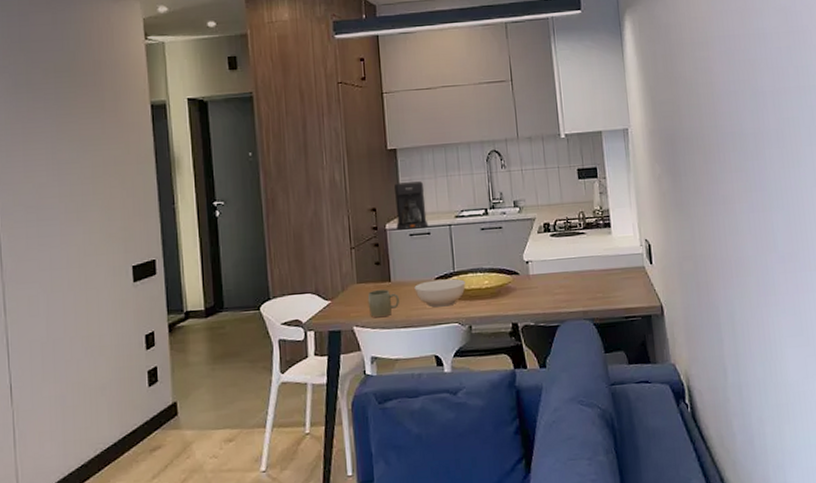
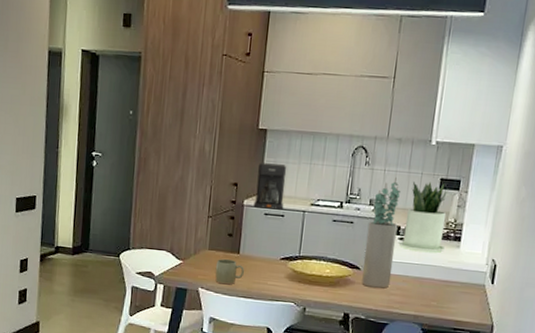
bowl: present [414,278,466,308] -> none [259,259,308,286]
vase: none [517,175,552,292] -> present [362,177,400,289]
planter: none [551,173,597,246] -> present [398,182,449,253]

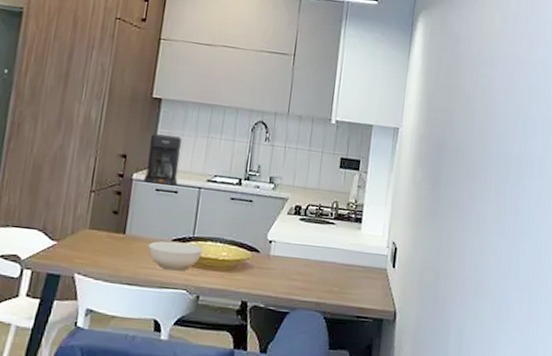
mug: present [215,258,245,285] -> none [95,239,131,270]
bowl: none [259,259,308,286] -> present [148,241,203,271]
vase: present [362,177,400,289] -> none [261,155,301,274]
planter: present [398,182,449,253] -> none [299,160,349,235]

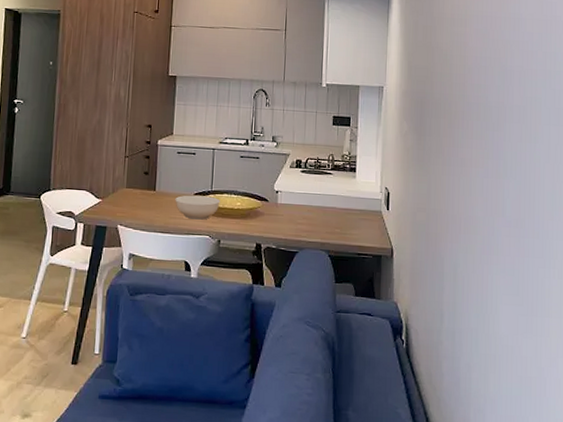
coffee maker: present [143,133,182,186] -> none [167,106,196,149]

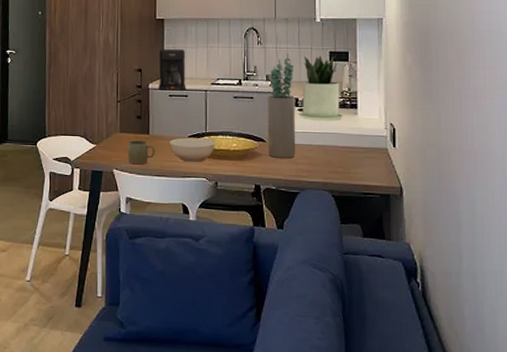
mug: none [133,195,162,221] -> present [127,139,156,165]
coffee maker: none [167,106,196,149] -> present [158,49,187,91]
vase: none [271,116,299,219] -> present [267,54,296,159]
planter: none [301,119,342,184] -> present [298,55,343,122]

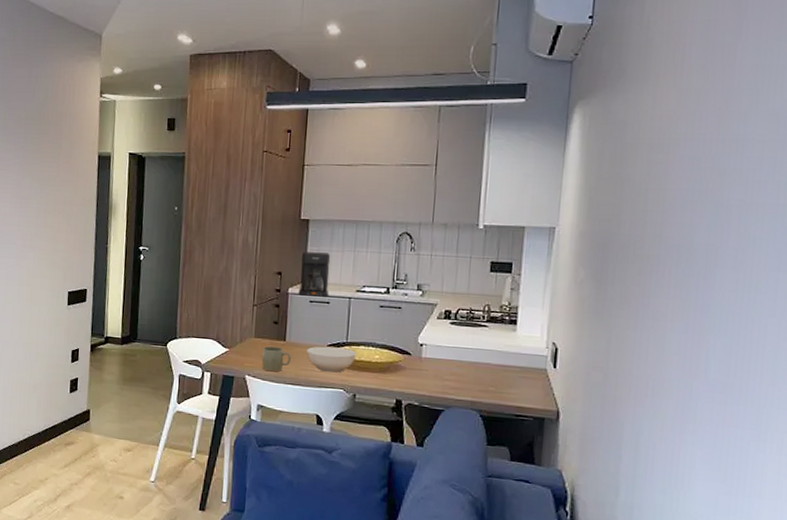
vase: present [267,54,296,159] -> none [413,262,449,375]
planter: present [298,55,343,122] -> none [450,265,500,337]

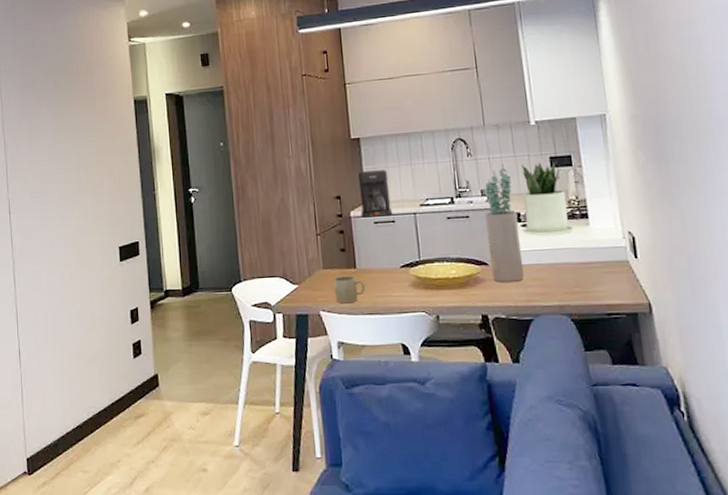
bowl: present [306,346,356,373] -> none [380,267,432,296]
vase: none [413,262,449,375] -> present [484,164,525,283]
planter: none [450,265,500,337] -> present [520,161,573,237]

